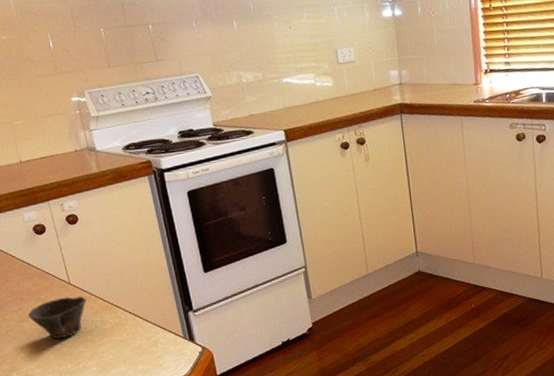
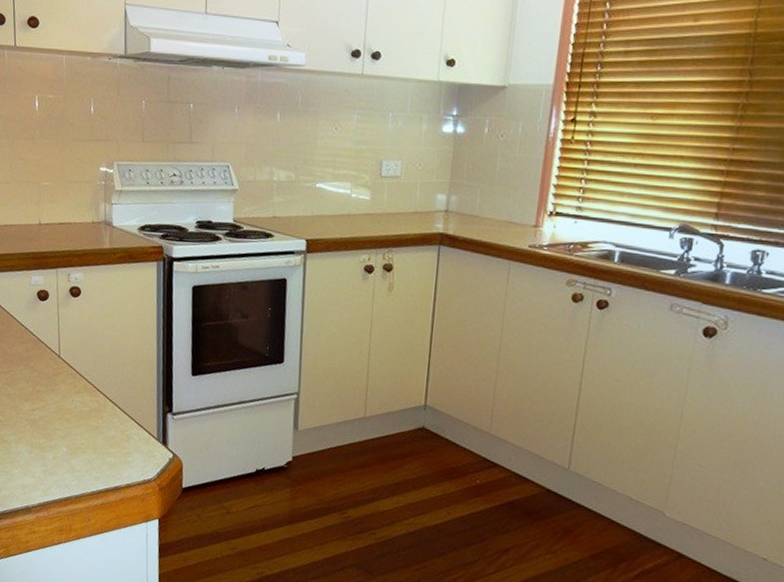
cup: present [28,296,87,340] -> none [15,369,72,411]

